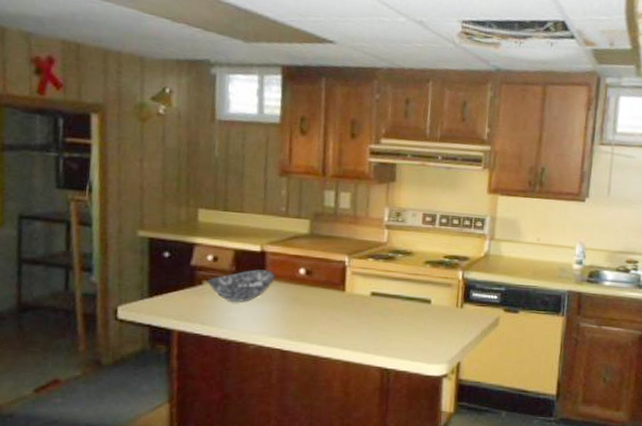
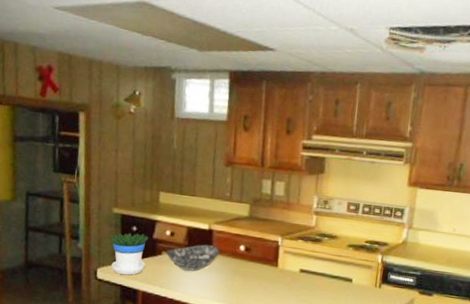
flowerpot: none [134,259,186,312] -> present [110,233,149,275]

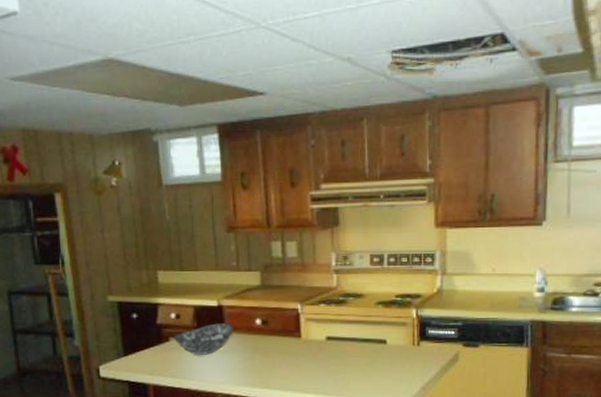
flowerpot: present [110,233,149,275] -> none [109,320,152,369]

